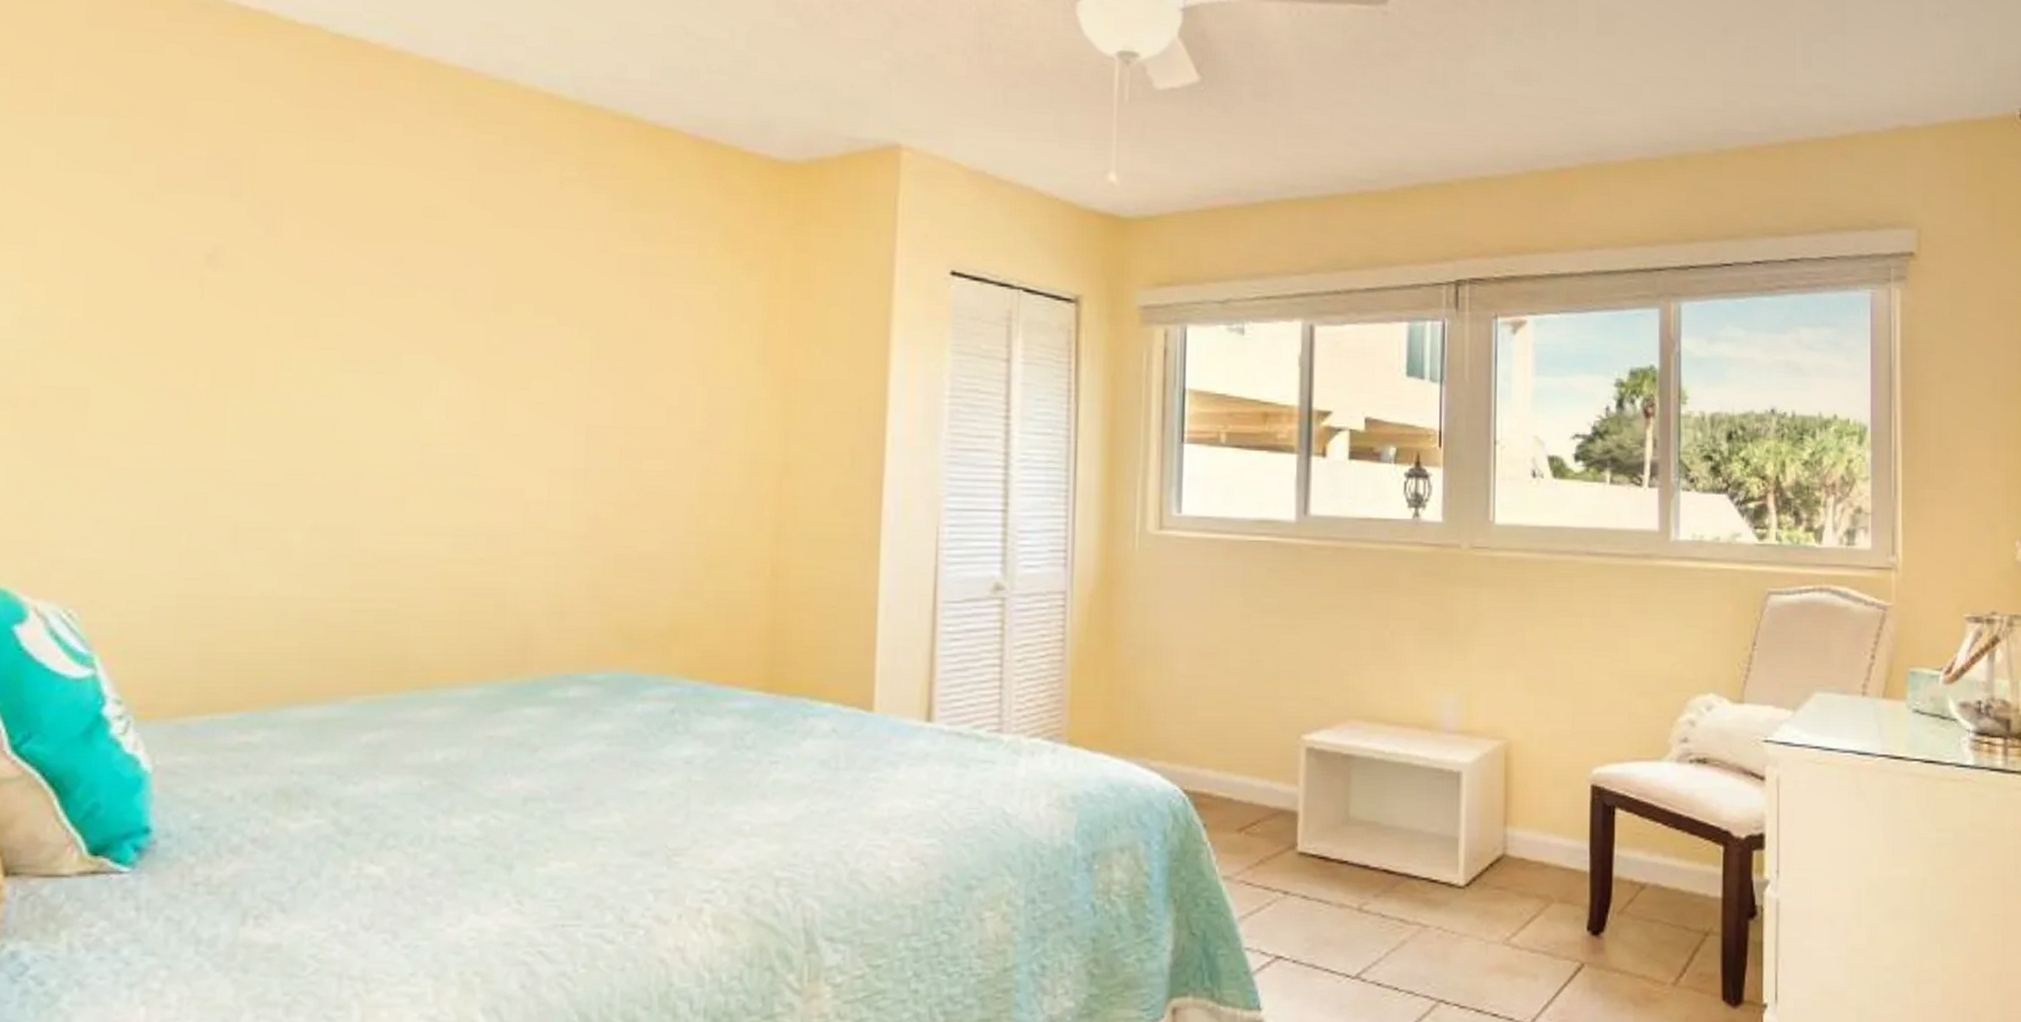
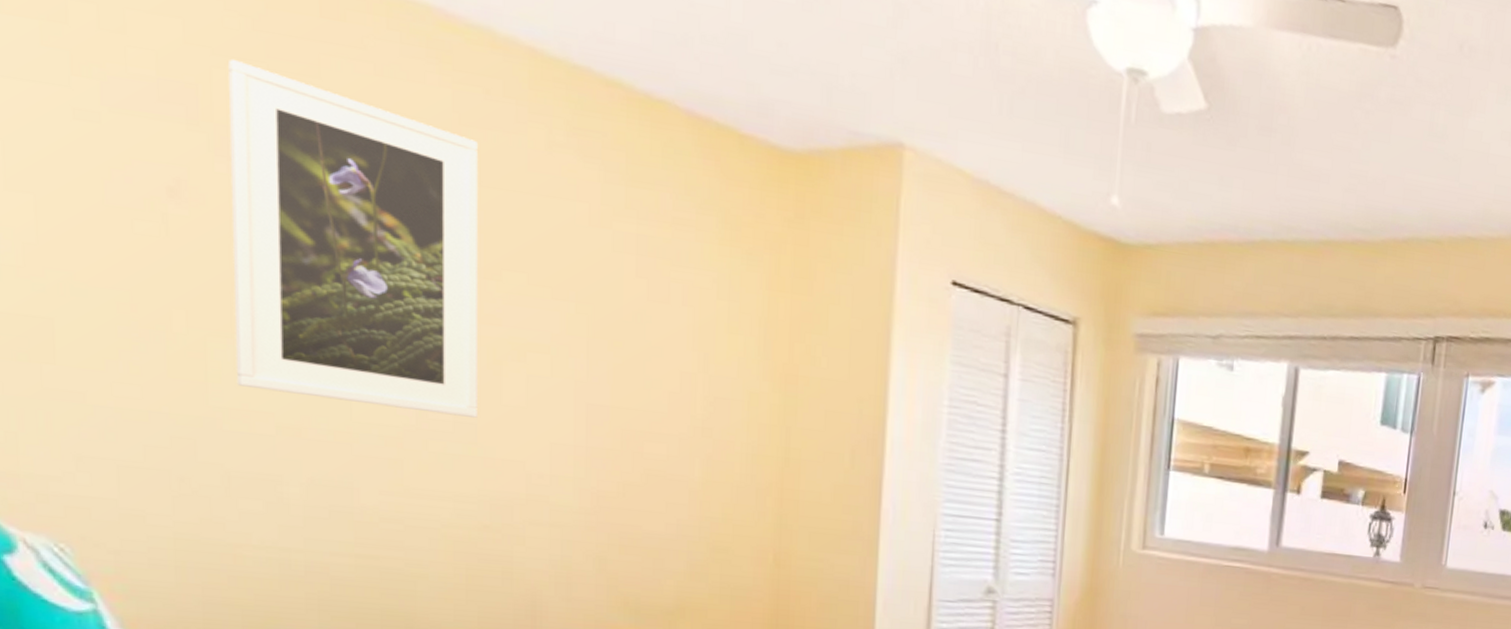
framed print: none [252,133,496,449] -> present [228,58,479,418]

